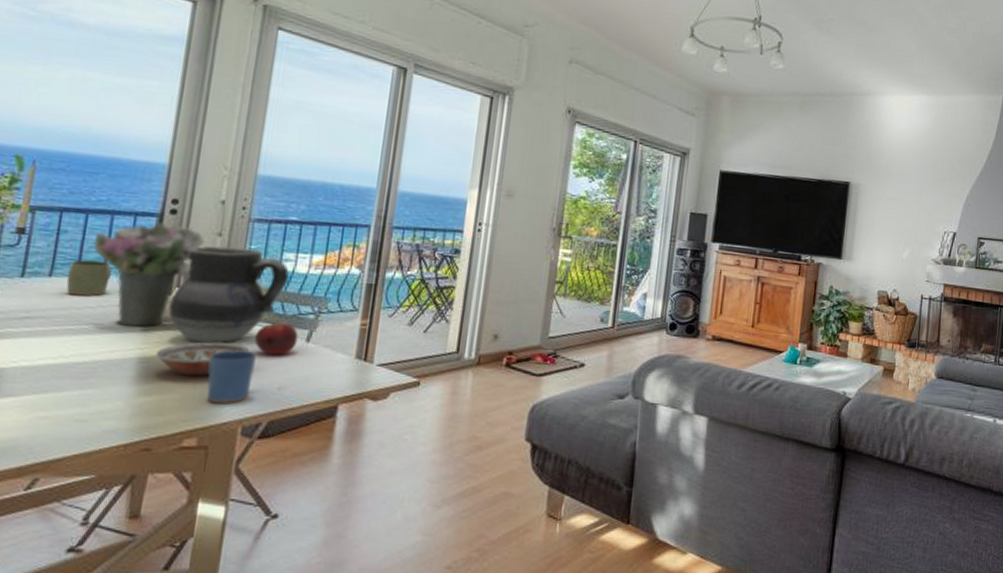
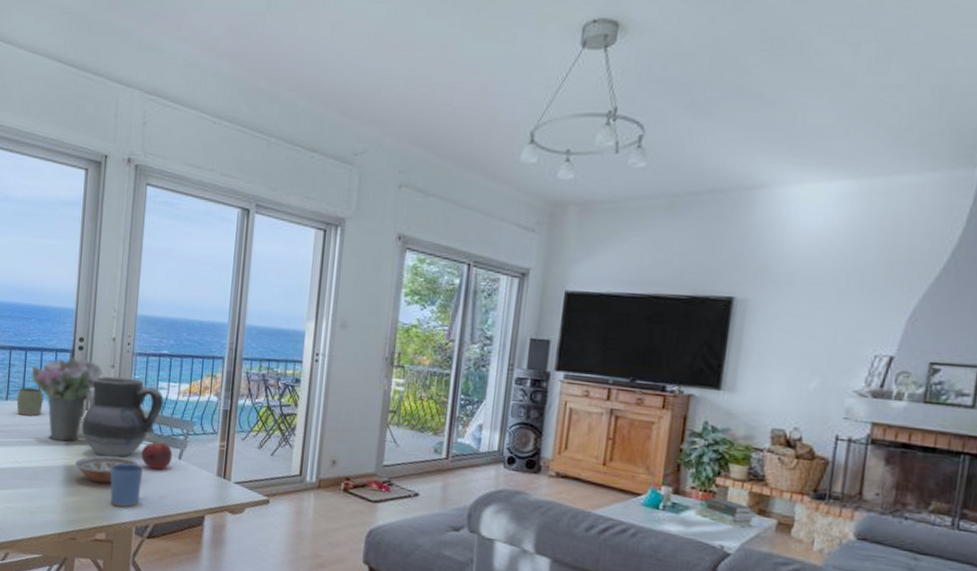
books: none [824,350,869,375] -> present [695,497,757,527]

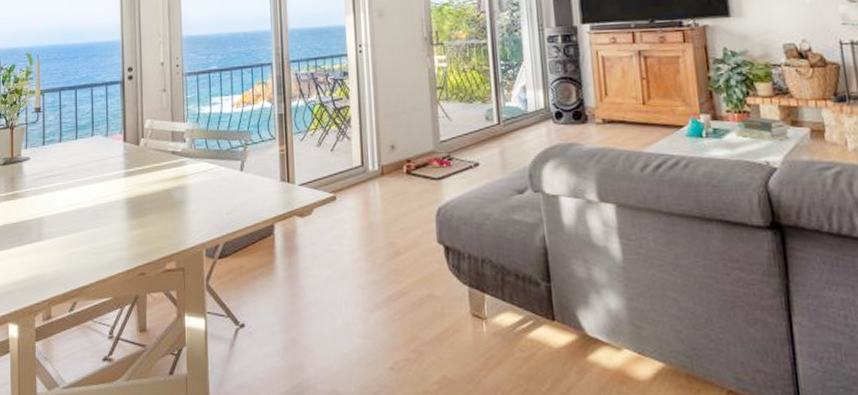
mug: present [16,387,44,416] -> none [70,125,99,155]
flower bouquet: present [31,357,103,442] -> none [83,88,155,175]
bowl: present [75,455,138,484] -> none [137,179,201,210]
ceramic jug: present [81,376,164,458] -> none [139,98,218,182]
mug: present [110,463,143,507] -> none [174,184,207,231]
fruit: present [141,441,173,470] -> none [203,156,234,185]

